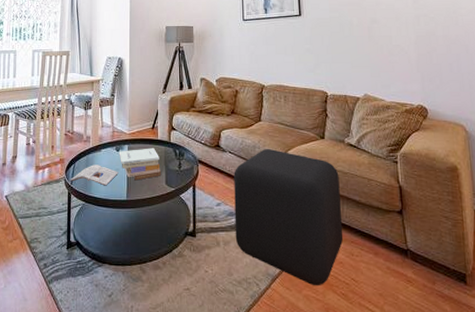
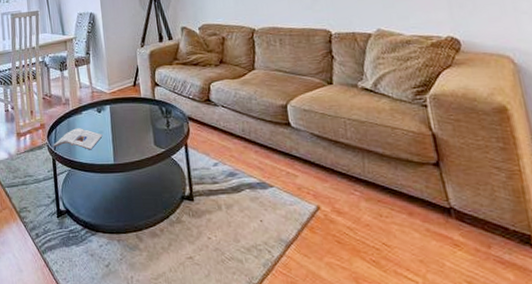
books: present [119,148,162,181] -> none [100,107,149,143]
cube: present [234,149,344,286] -> none [229,100,368,253]

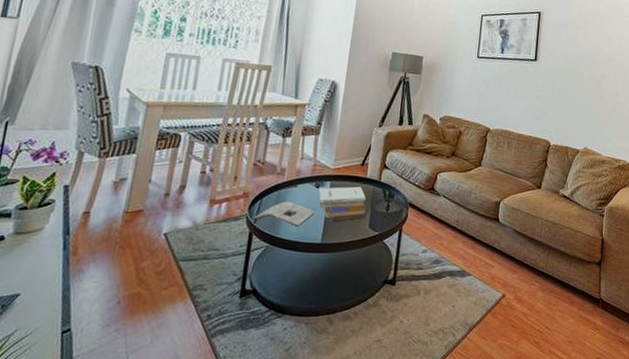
books: none [100,107,149,143] -> present [318,186,366,222]

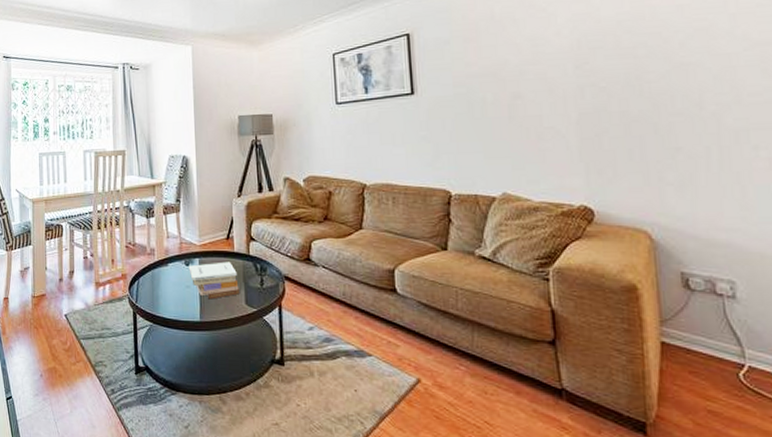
magazine: present [254,201,315,227] -> none [135,281,189,305]

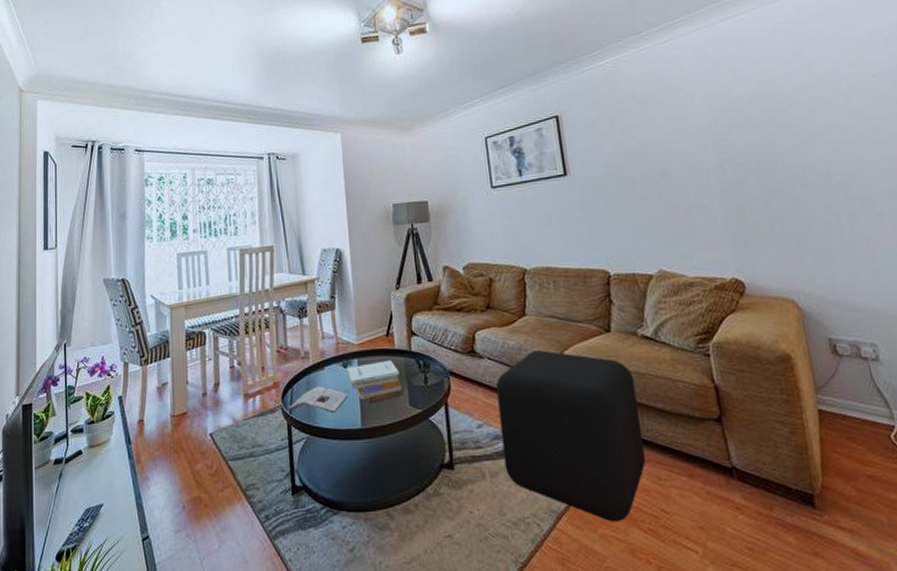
magazine: none [135,281,189,305] -> present [289,386,349,413]
cube: none [329,263,474,429] -> present [496,350,646,523]

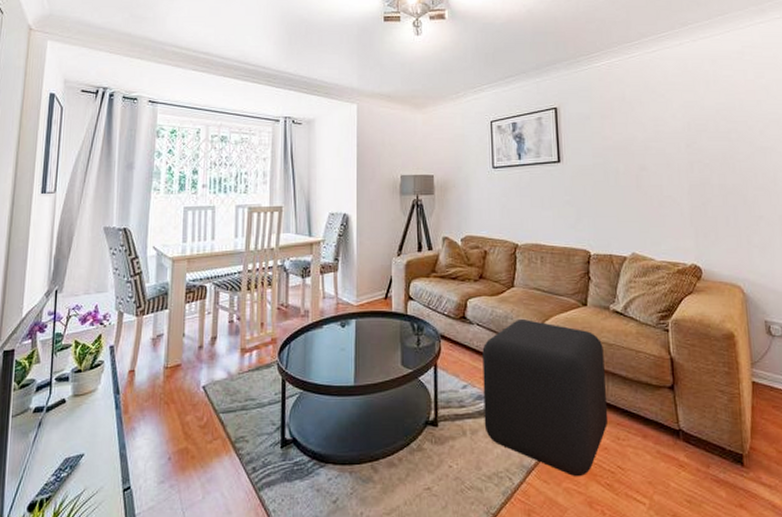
magazine: present [289,386,349,413] -> none [285,344,344,370]
books: present [347,360,404,403] -> none [344,322,397,362]

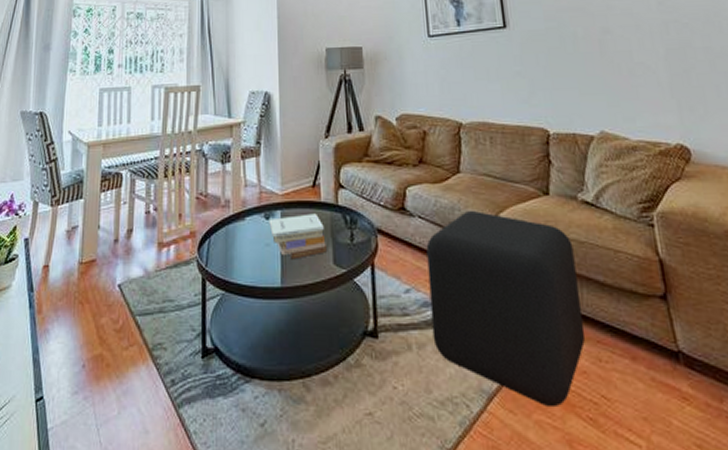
books: none [344,322,397,362] -> present [269,213,328,260]

